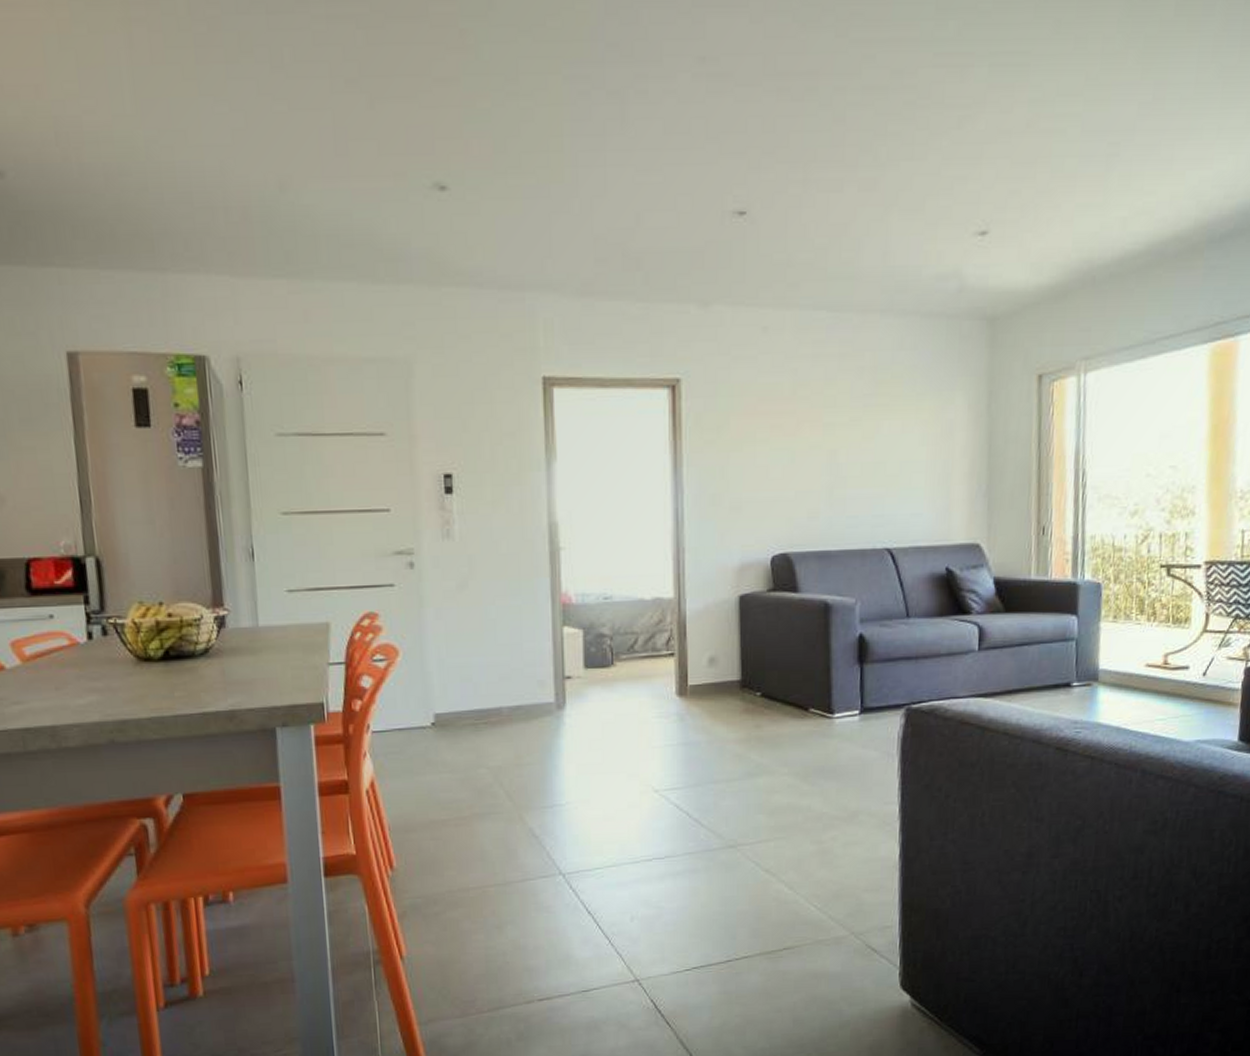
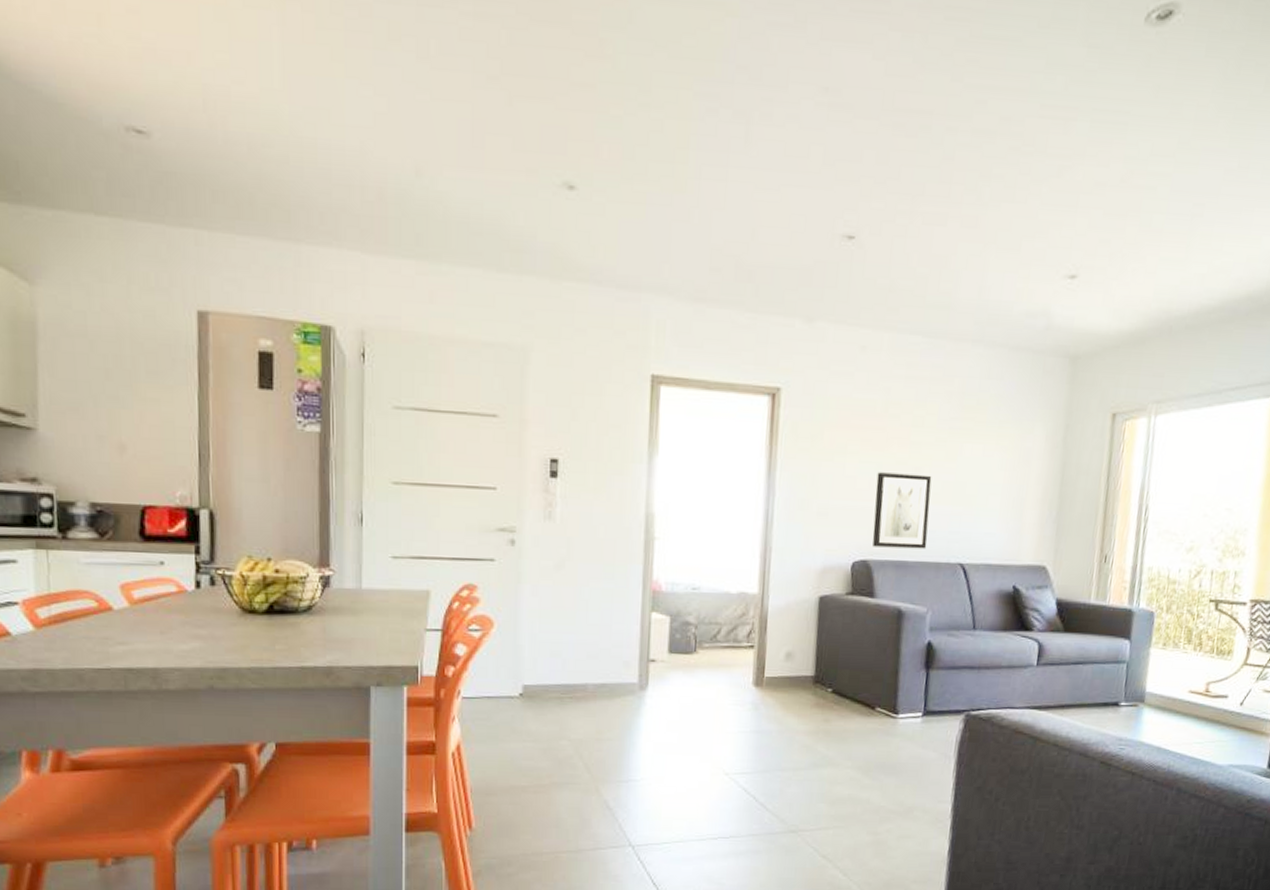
wall art: none [790,457,850,539] -> present [872,472,932,549]

